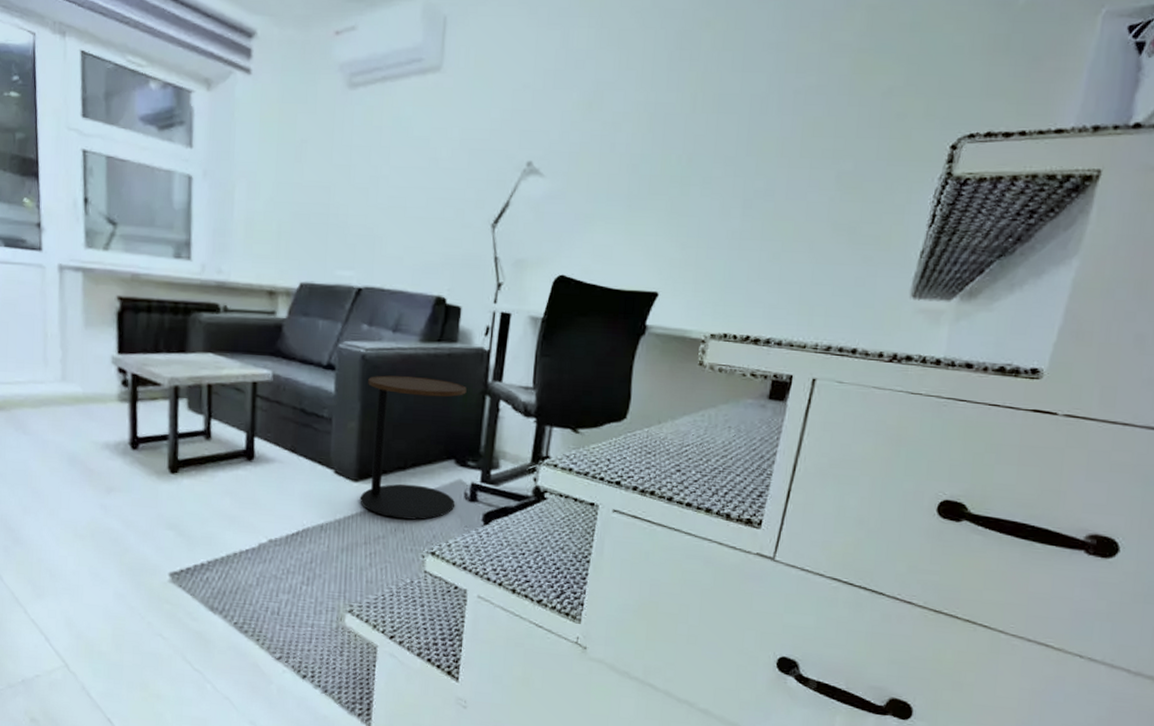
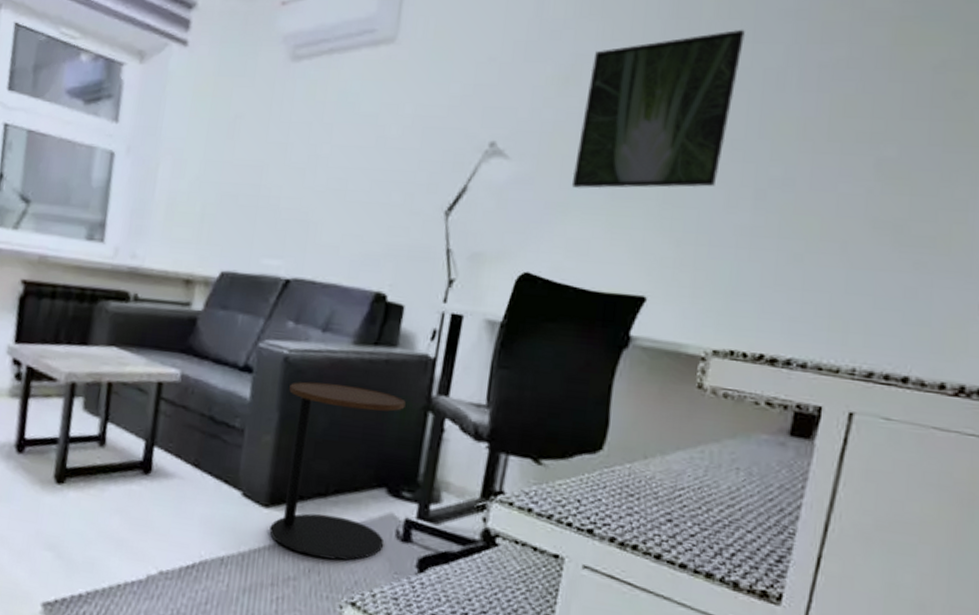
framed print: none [596,59,736,202] -> present [571,29,745,189]

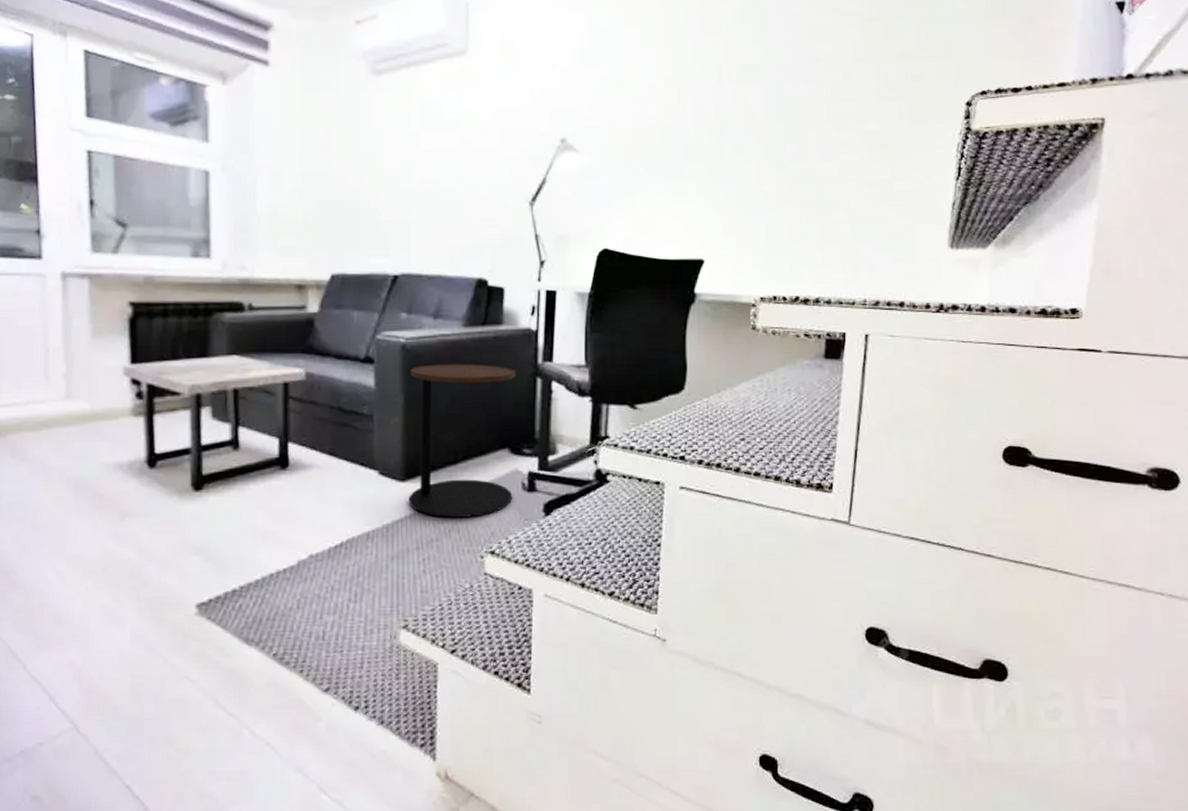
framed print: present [571,29,745,189] -> none [633,32,756,173]

